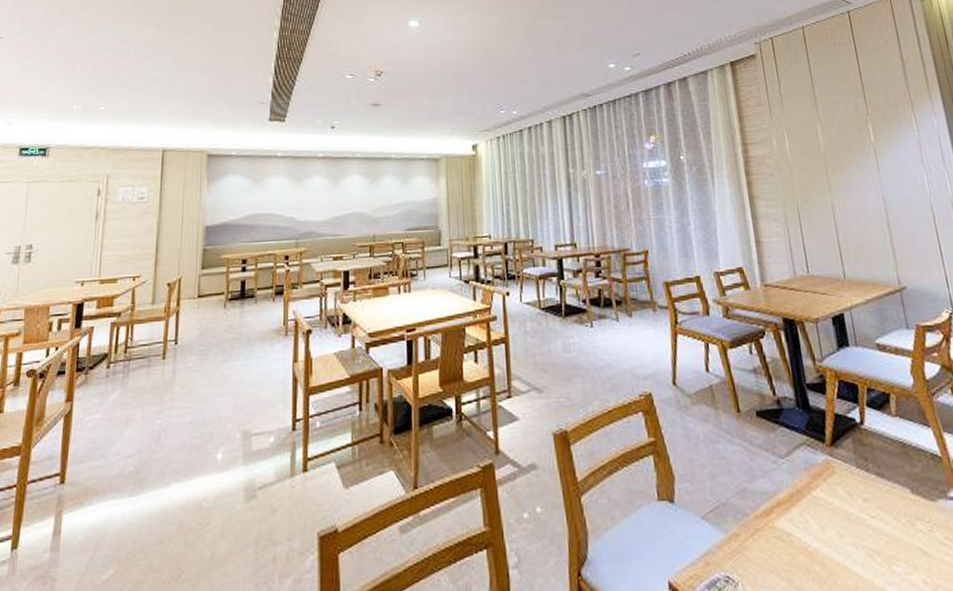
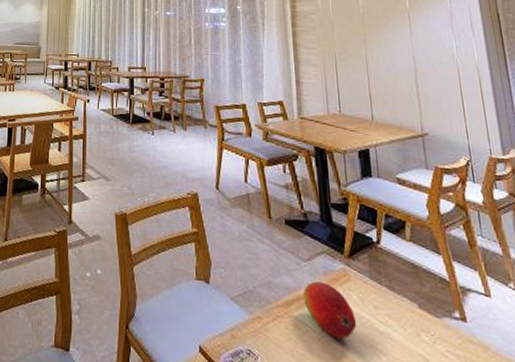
fruit: none [783,480,847,544] -> present [303,281,357,339]

